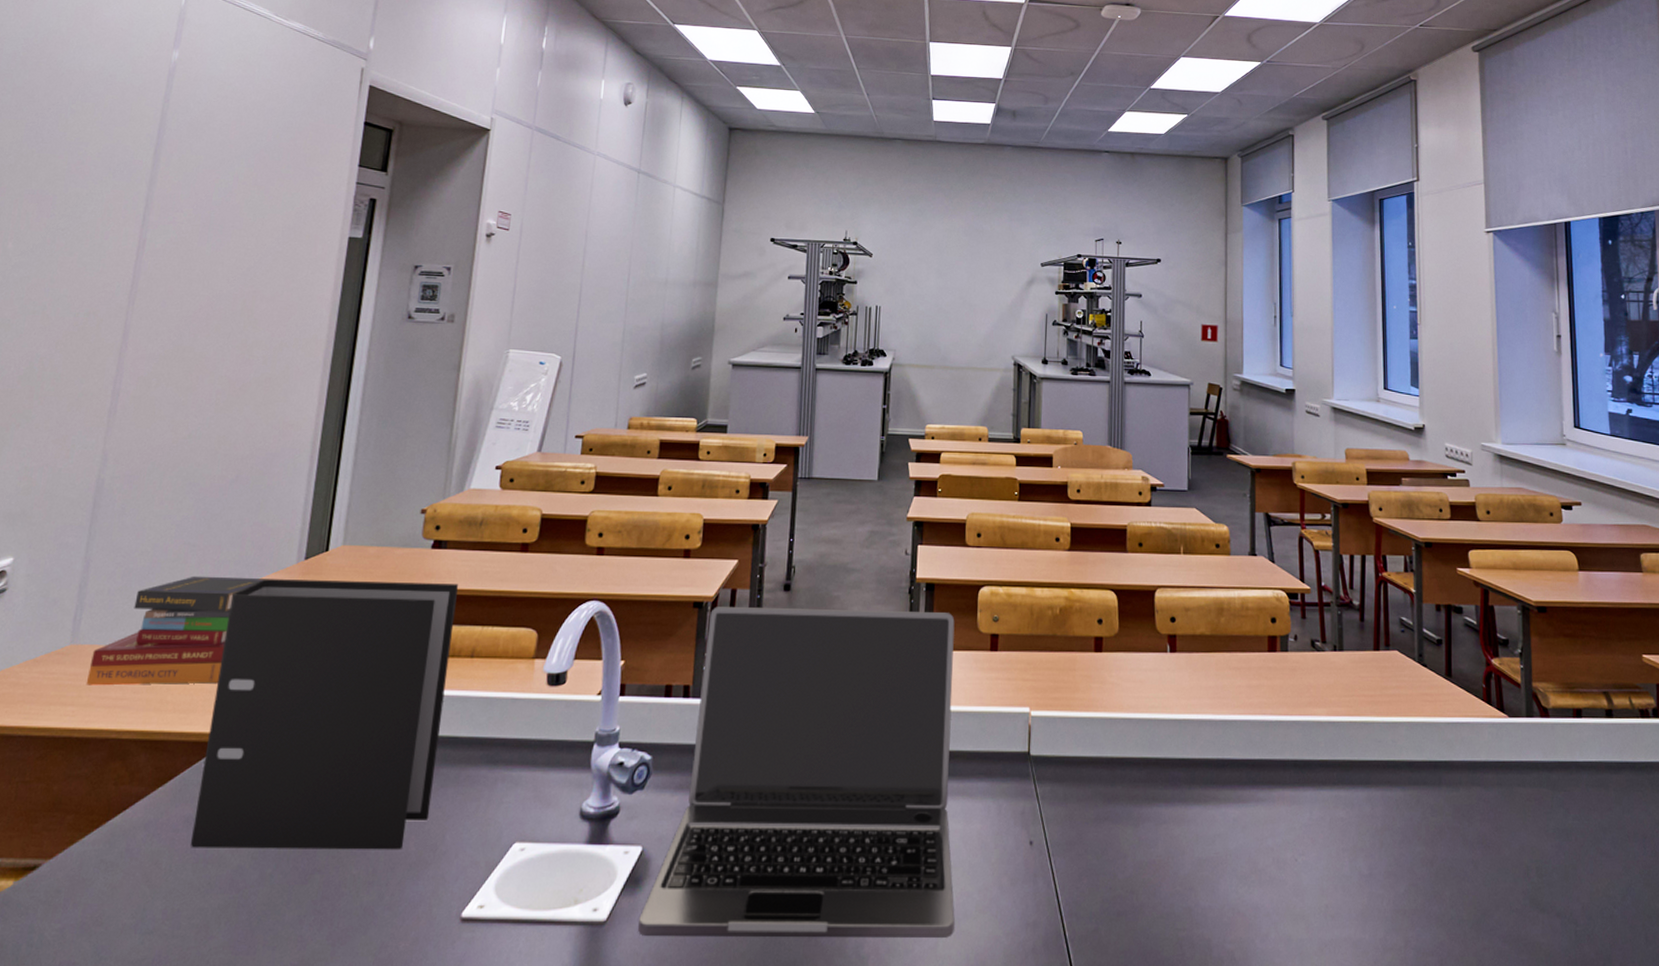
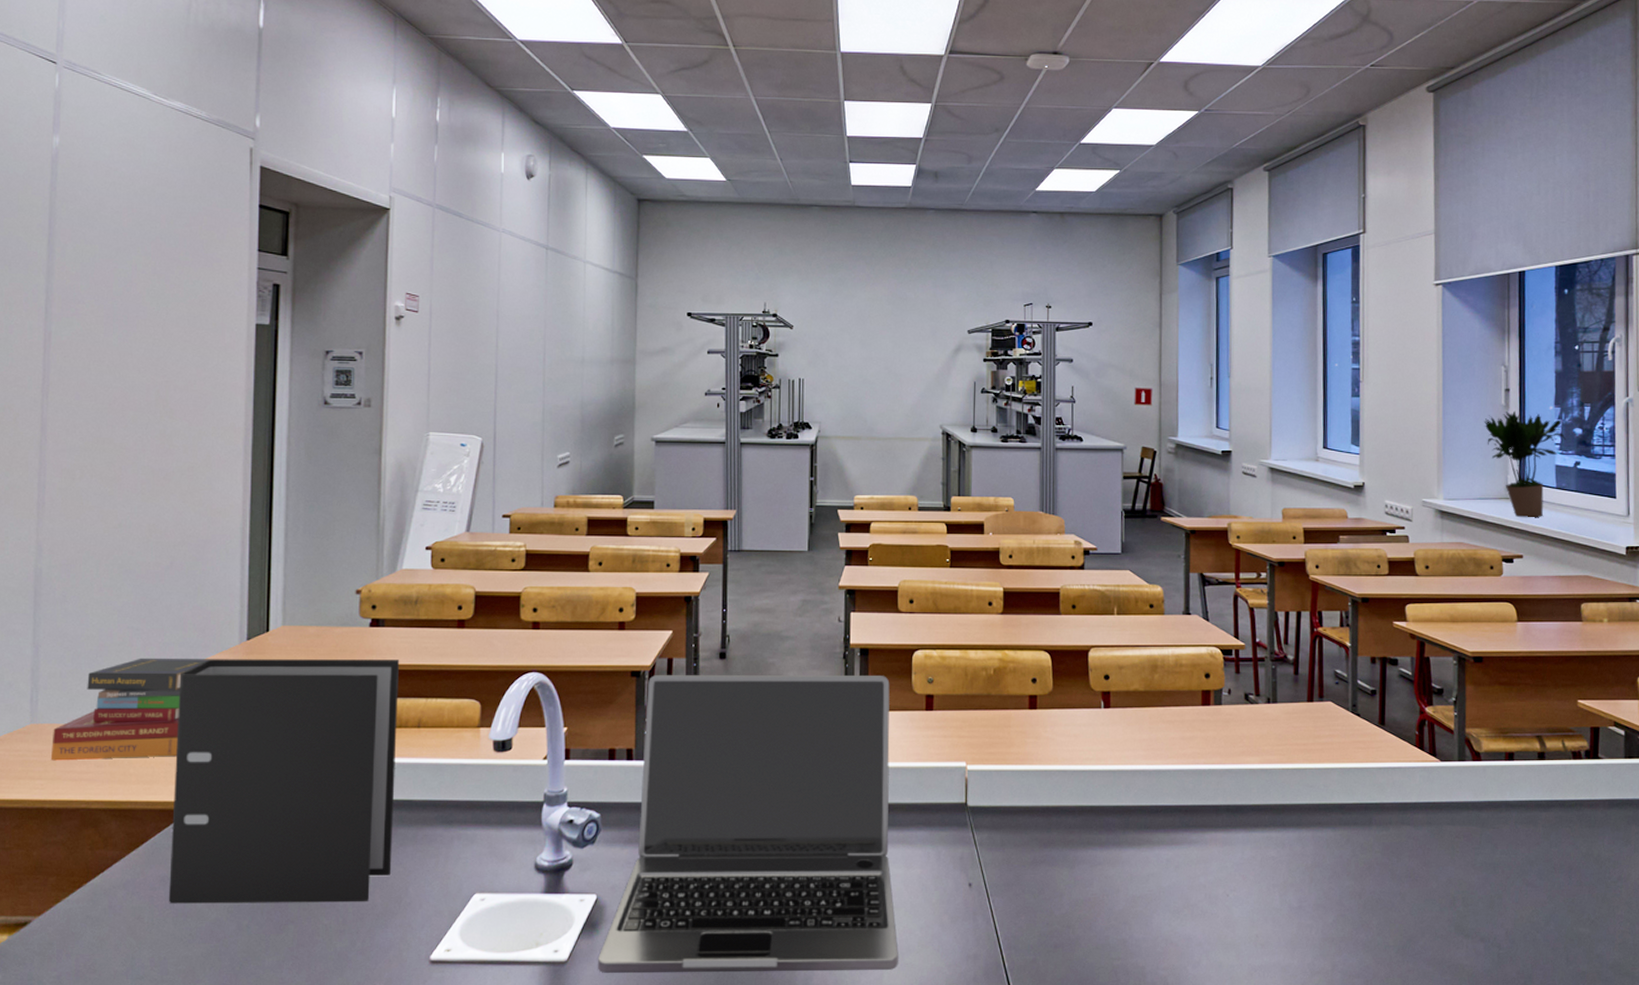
potted plant: none [1538,357,1617,465] -> present [1484,411,1566,518]

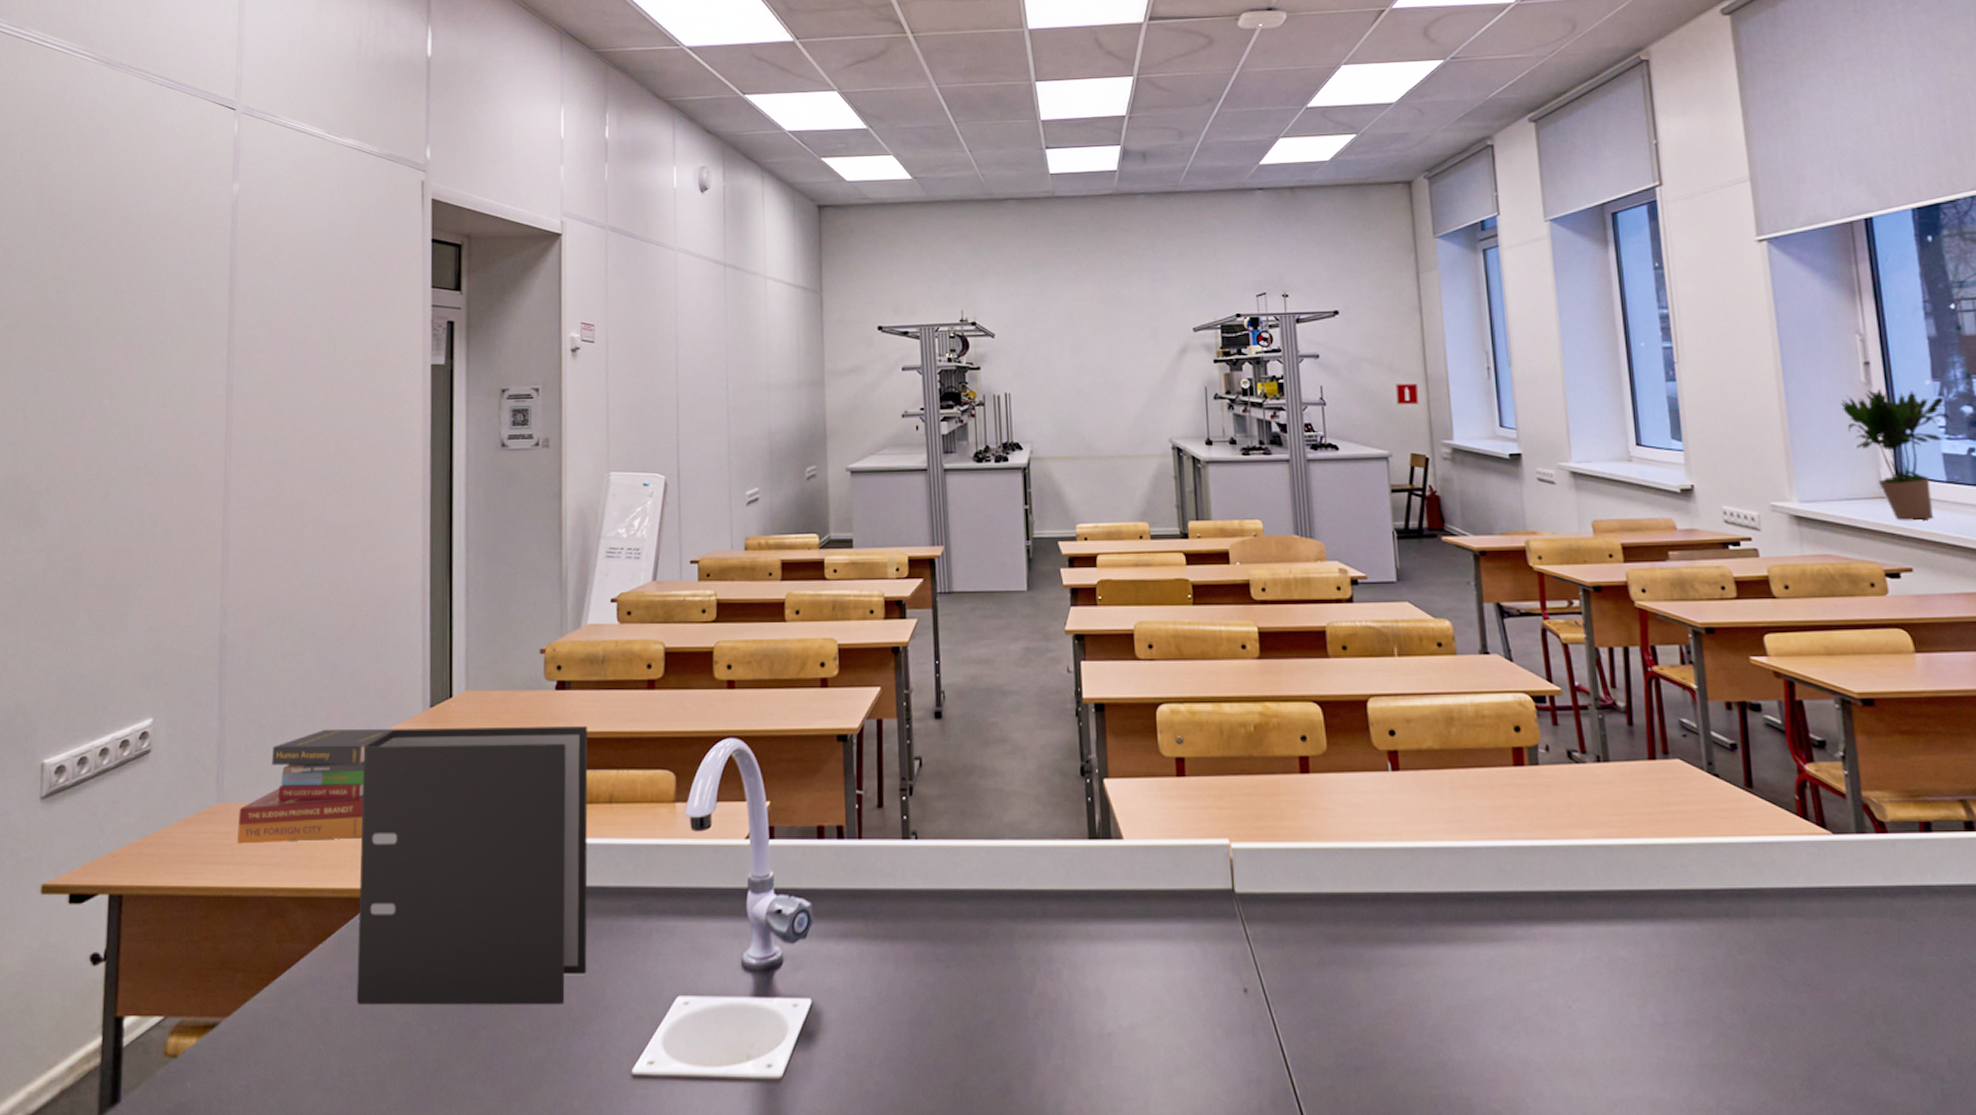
laptop: present [598,675,899,973] -> none [817,735,1166,1095]

